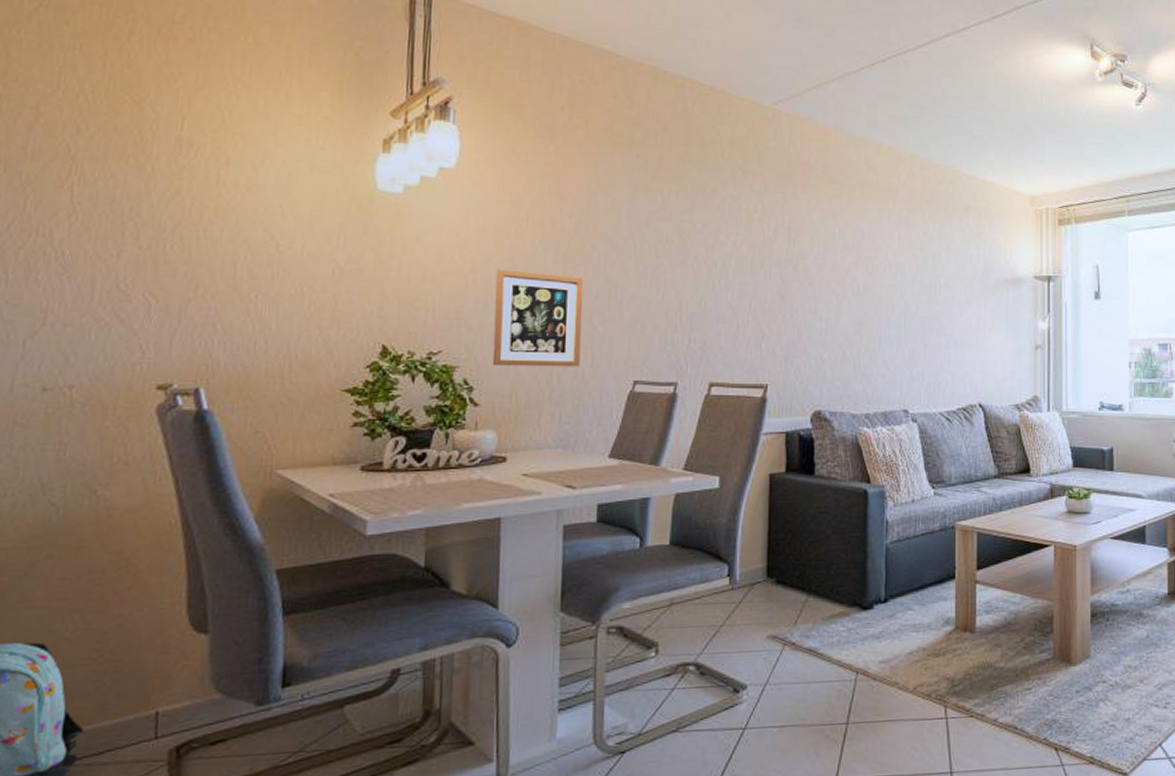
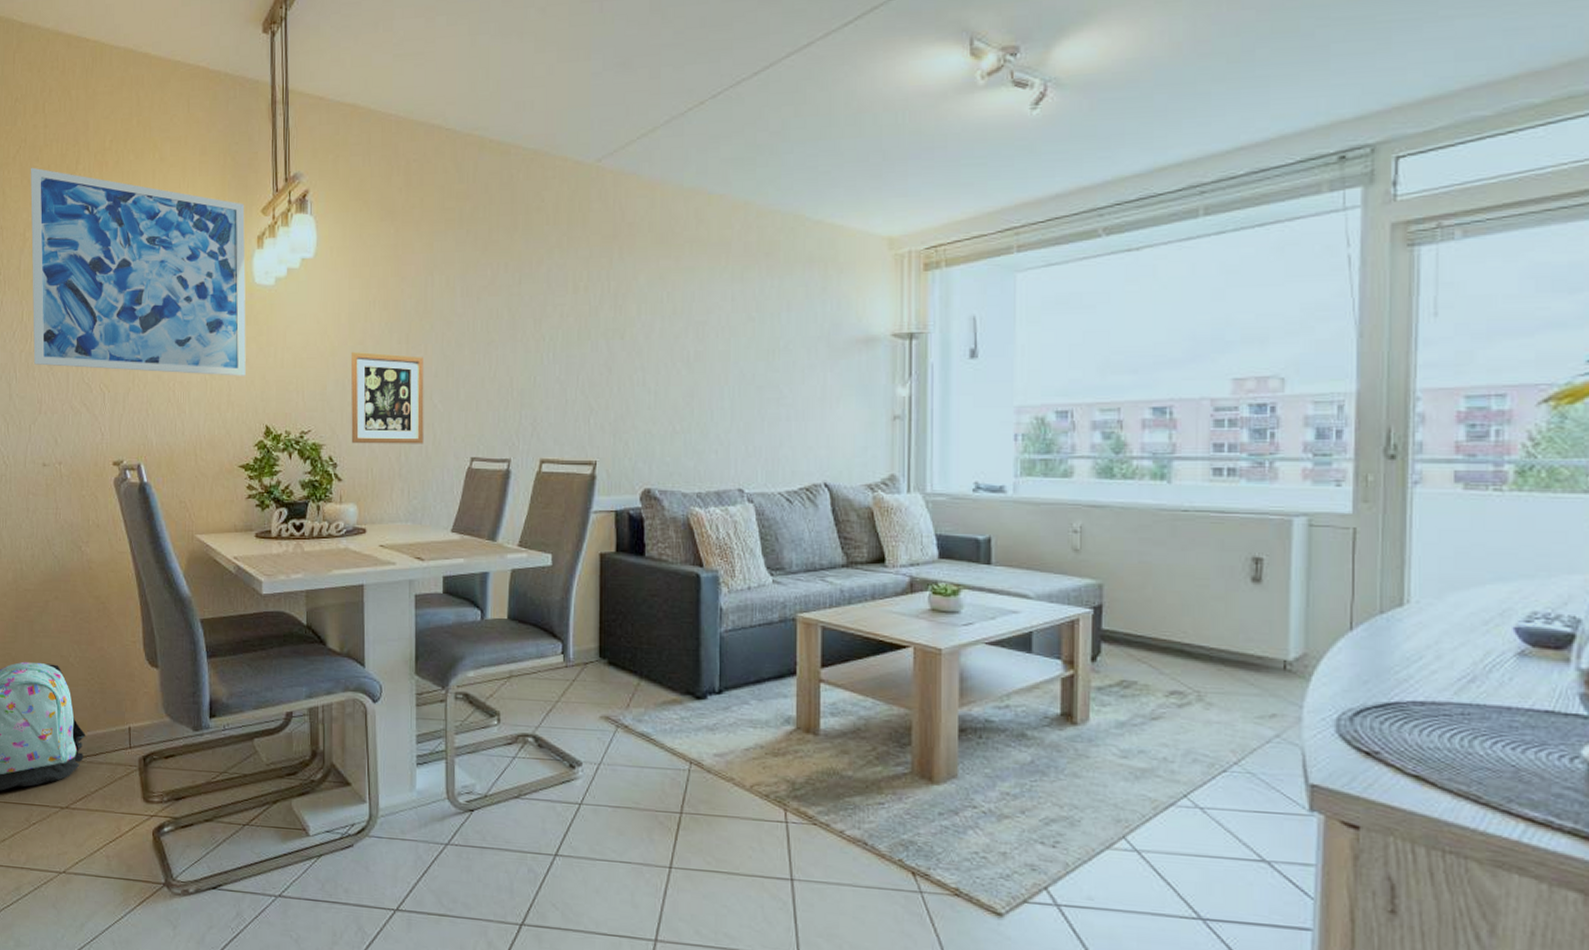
wall art: none [38,30,369,290] -> present [30,167,246,376]

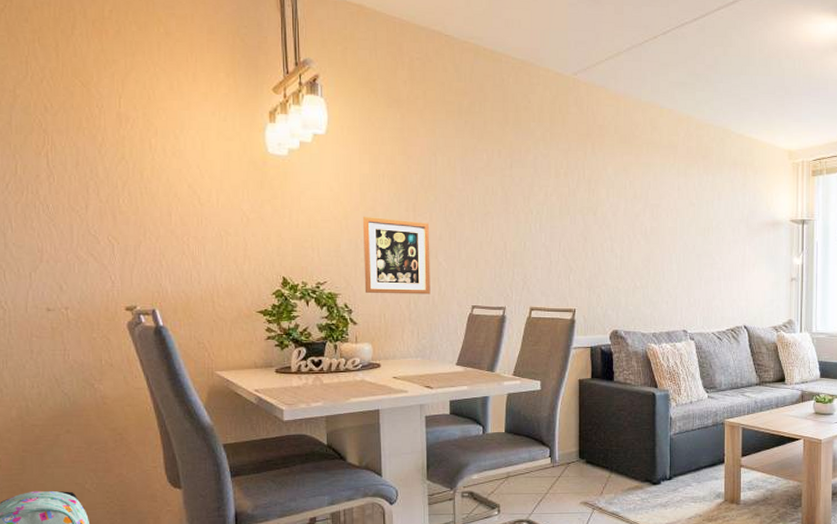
wall art: present [30,167,246,376] -> none [19,27,261,234]

